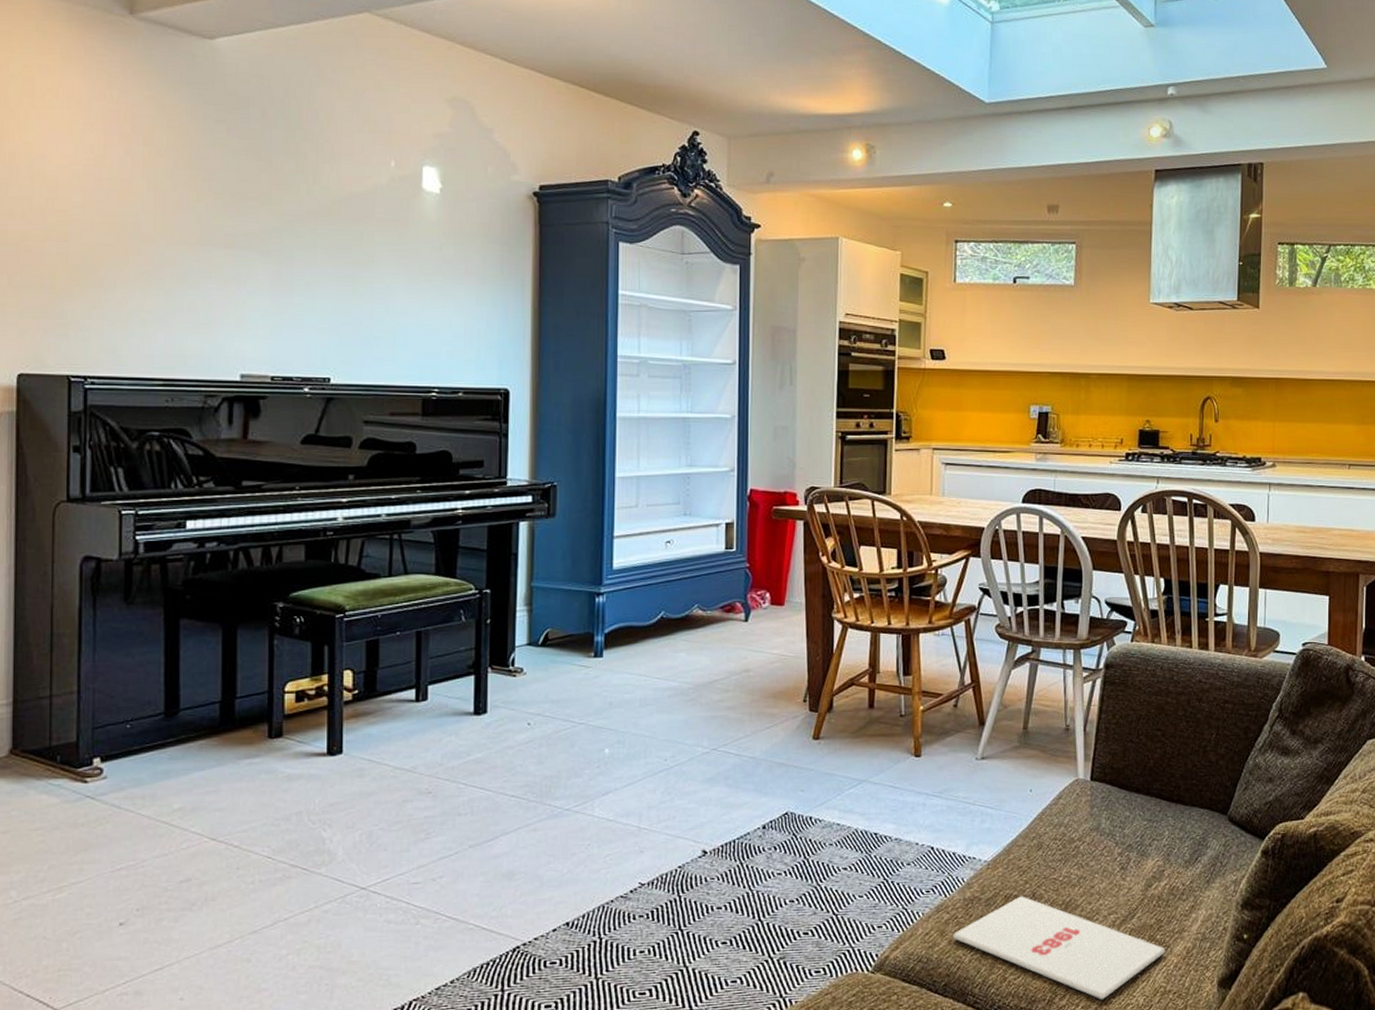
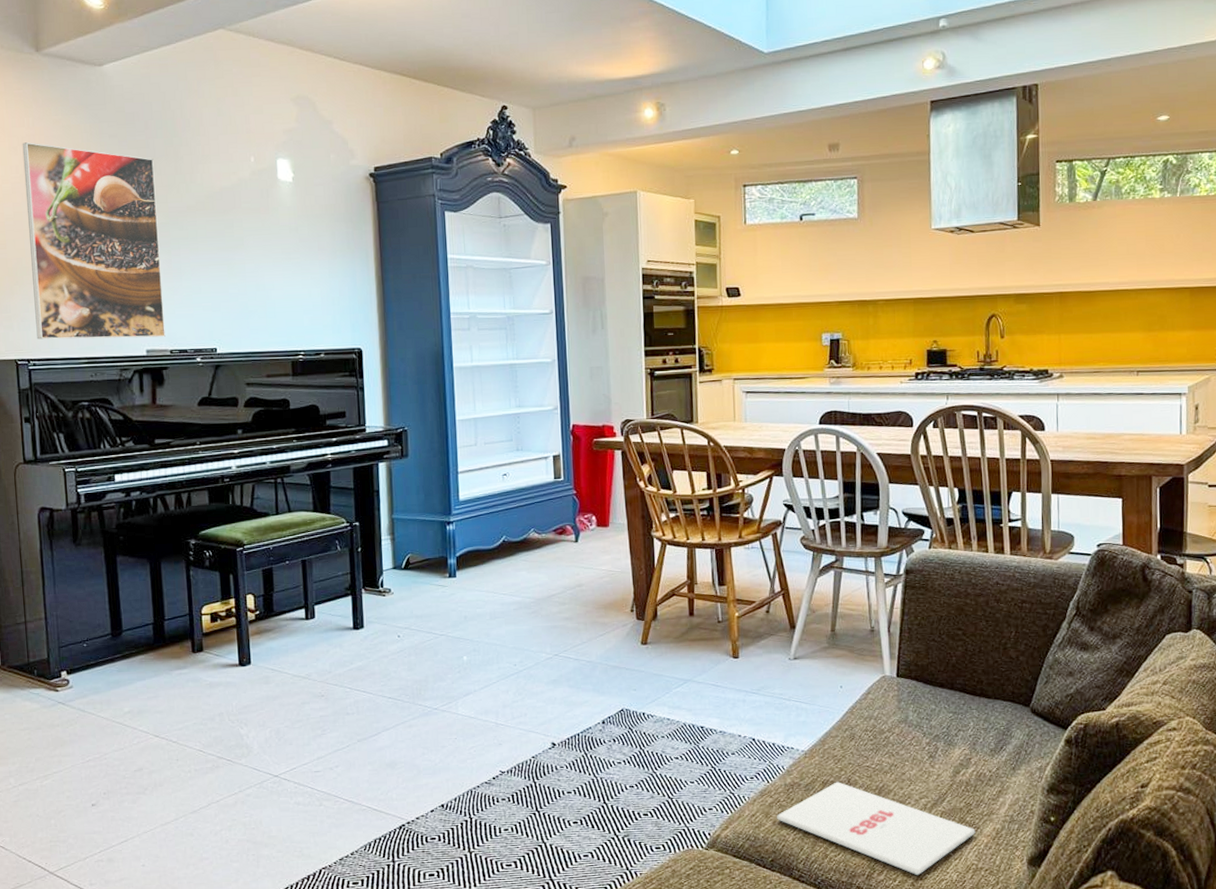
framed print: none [99,118,269,360] -> present [22,142,165,340]

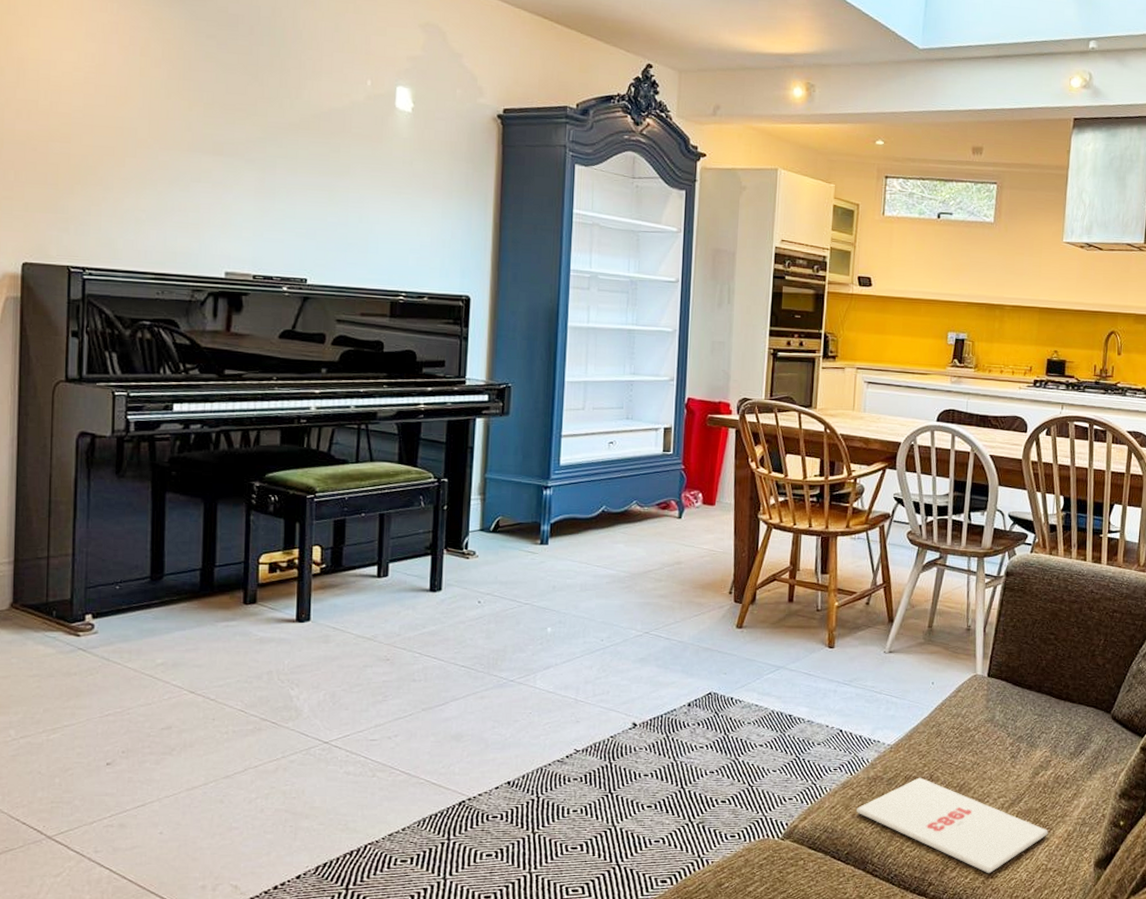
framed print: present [22,142,165,340] -> none [97,29,256,260]

